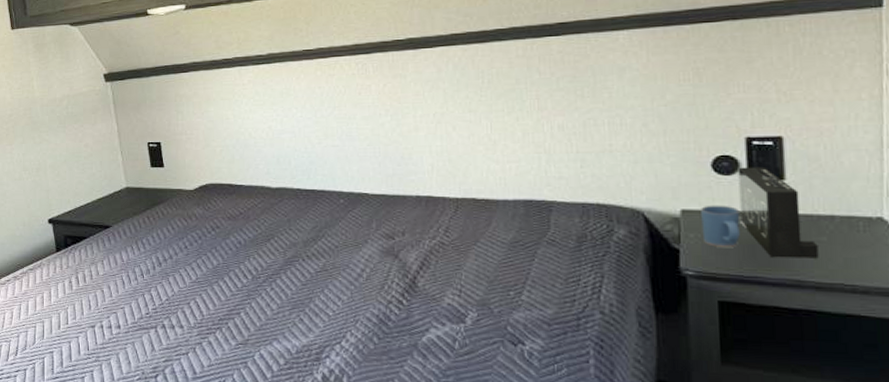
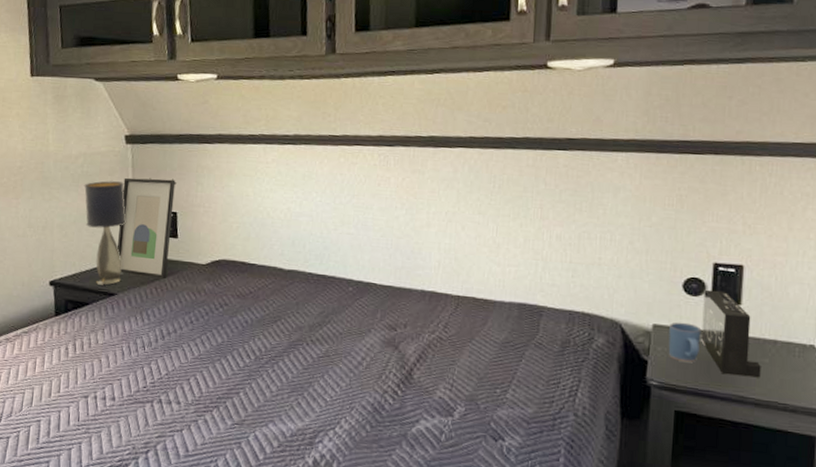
table lamp: none [70,119,114,219] -> present [84,181,127,285]
picture frame: none [107,110,158,208] -> present [117,177,177,280]

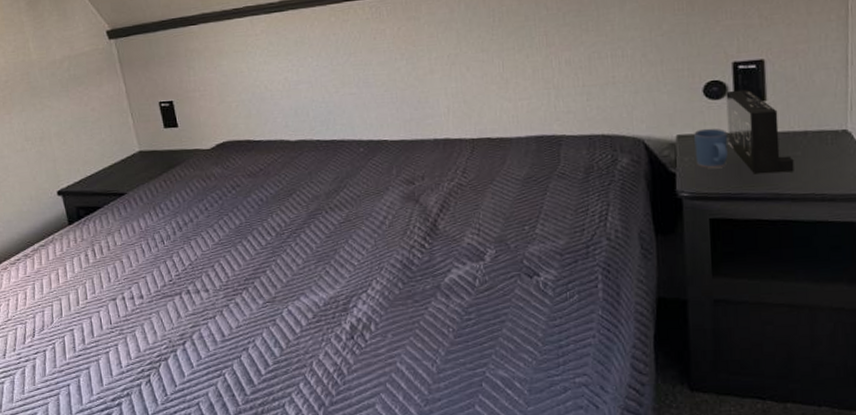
table lamp: present [84,181,127,285] -> none [74,79,128,187]
picture frame: present [117,177,177,280] -> none [113,67,173,173]

